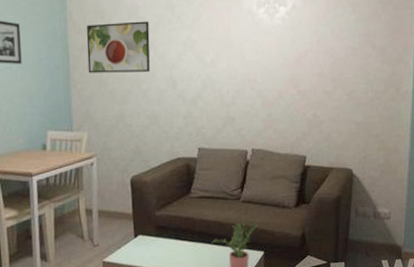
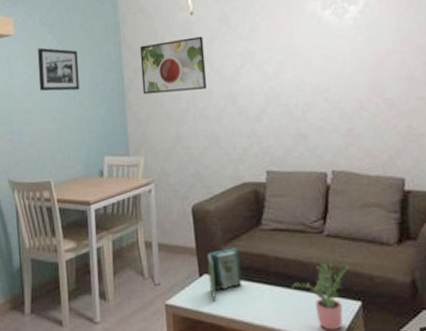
book: none [142,213,171,257] -> present [207,248,242,301]

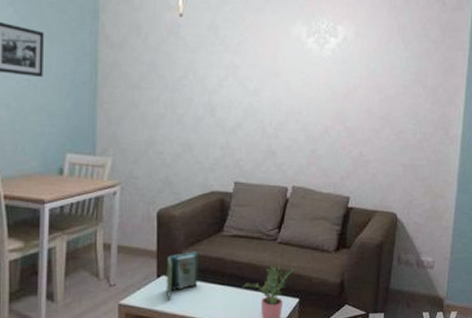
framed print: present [140,36,207,95] -> none [118,39,190,96]

